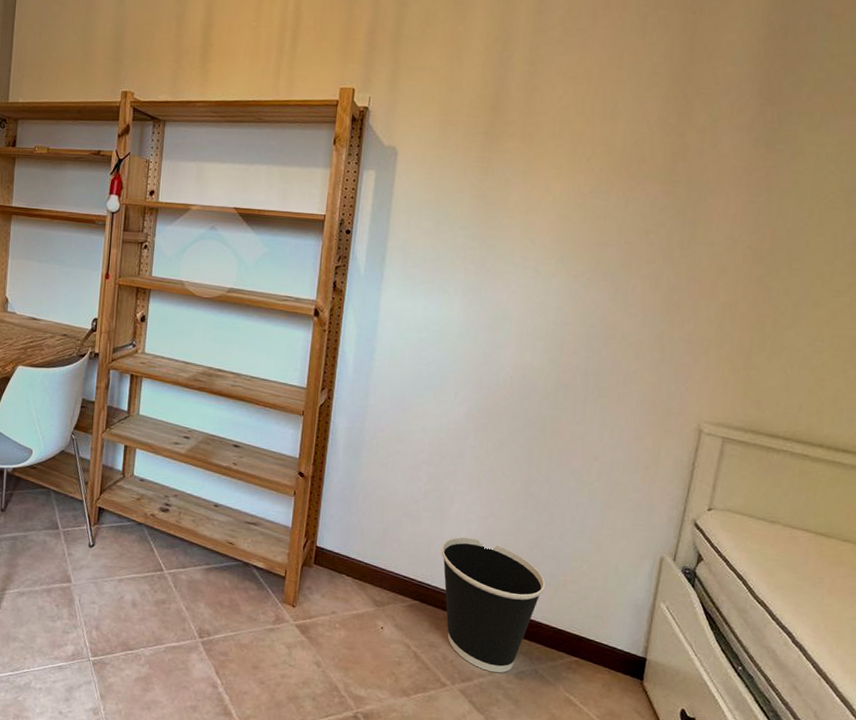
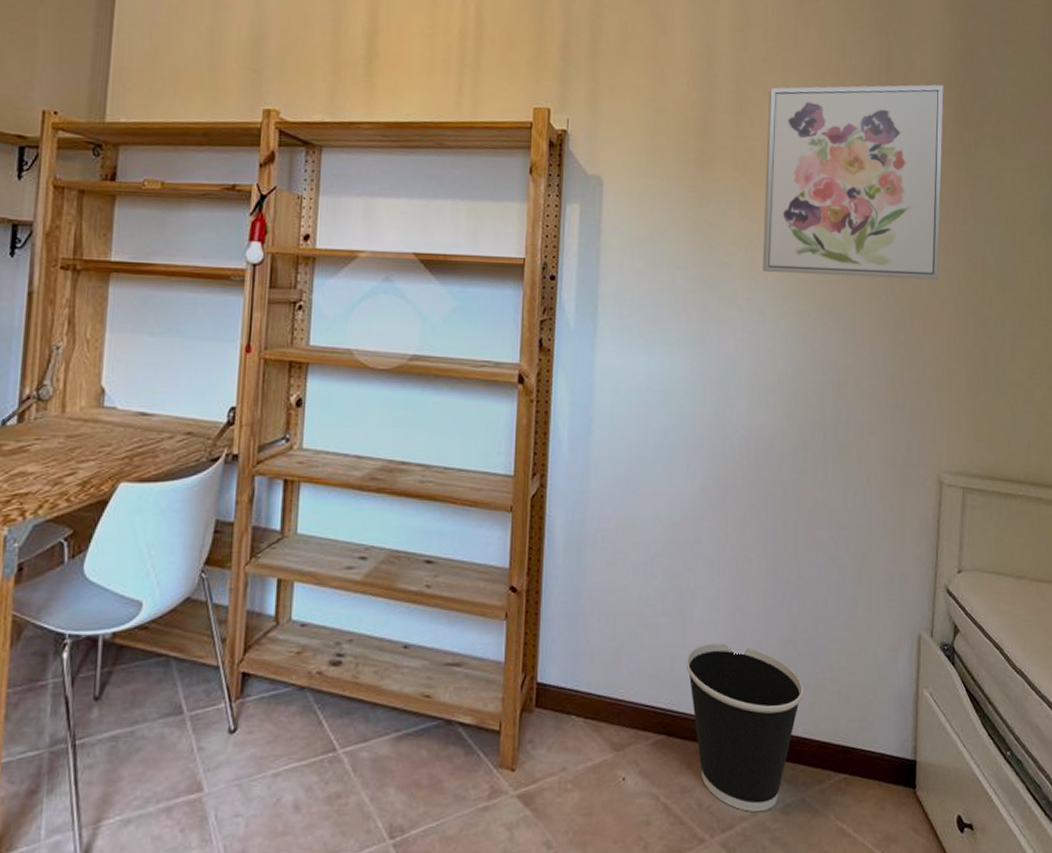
wall art: none [540,61,751,248] -> present [762,84,944,280]

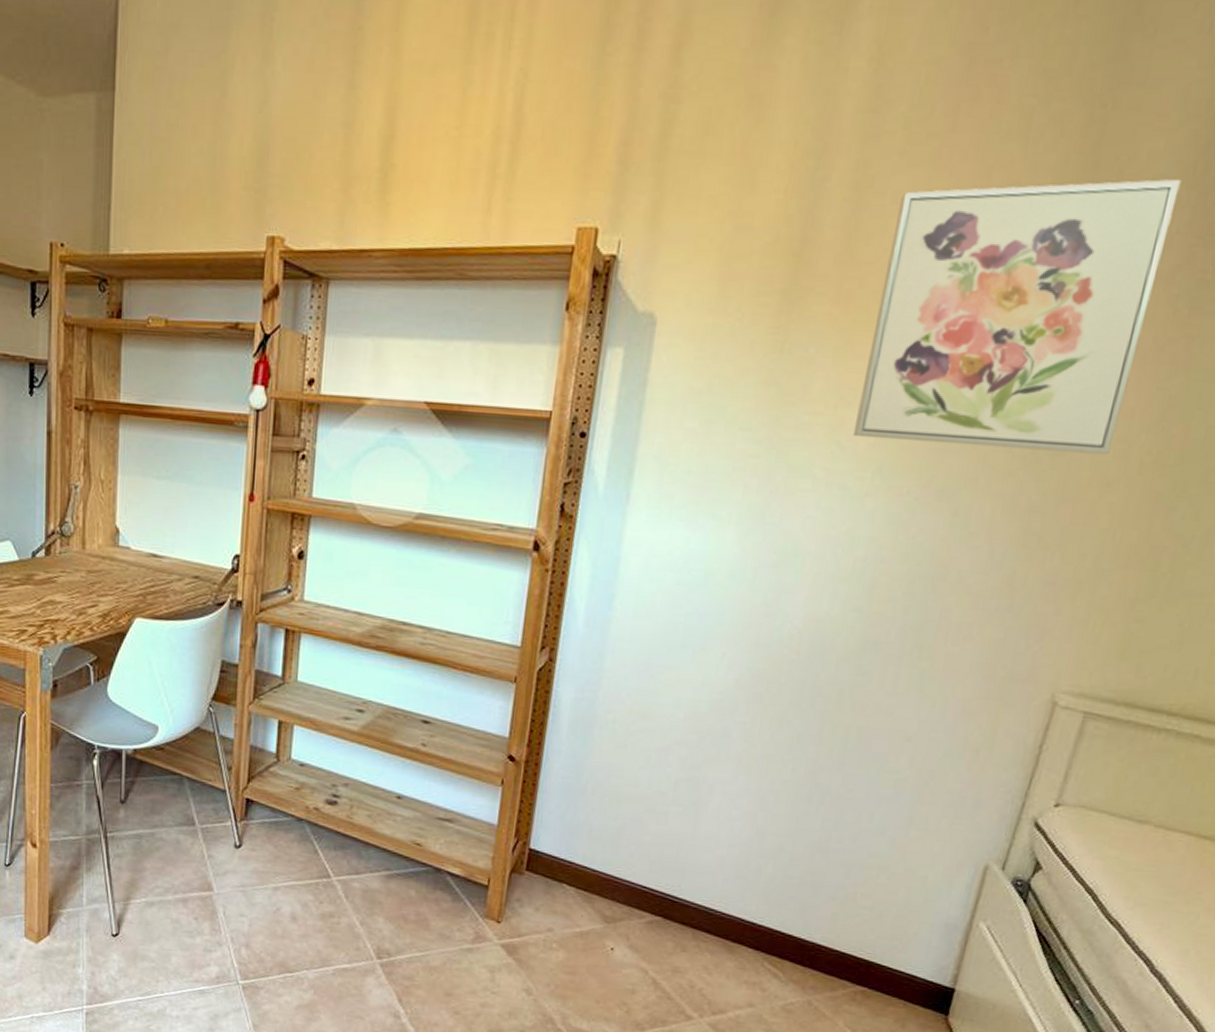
wastebasket: present [686,642,804,813] -> none [693,838,829,1005]

